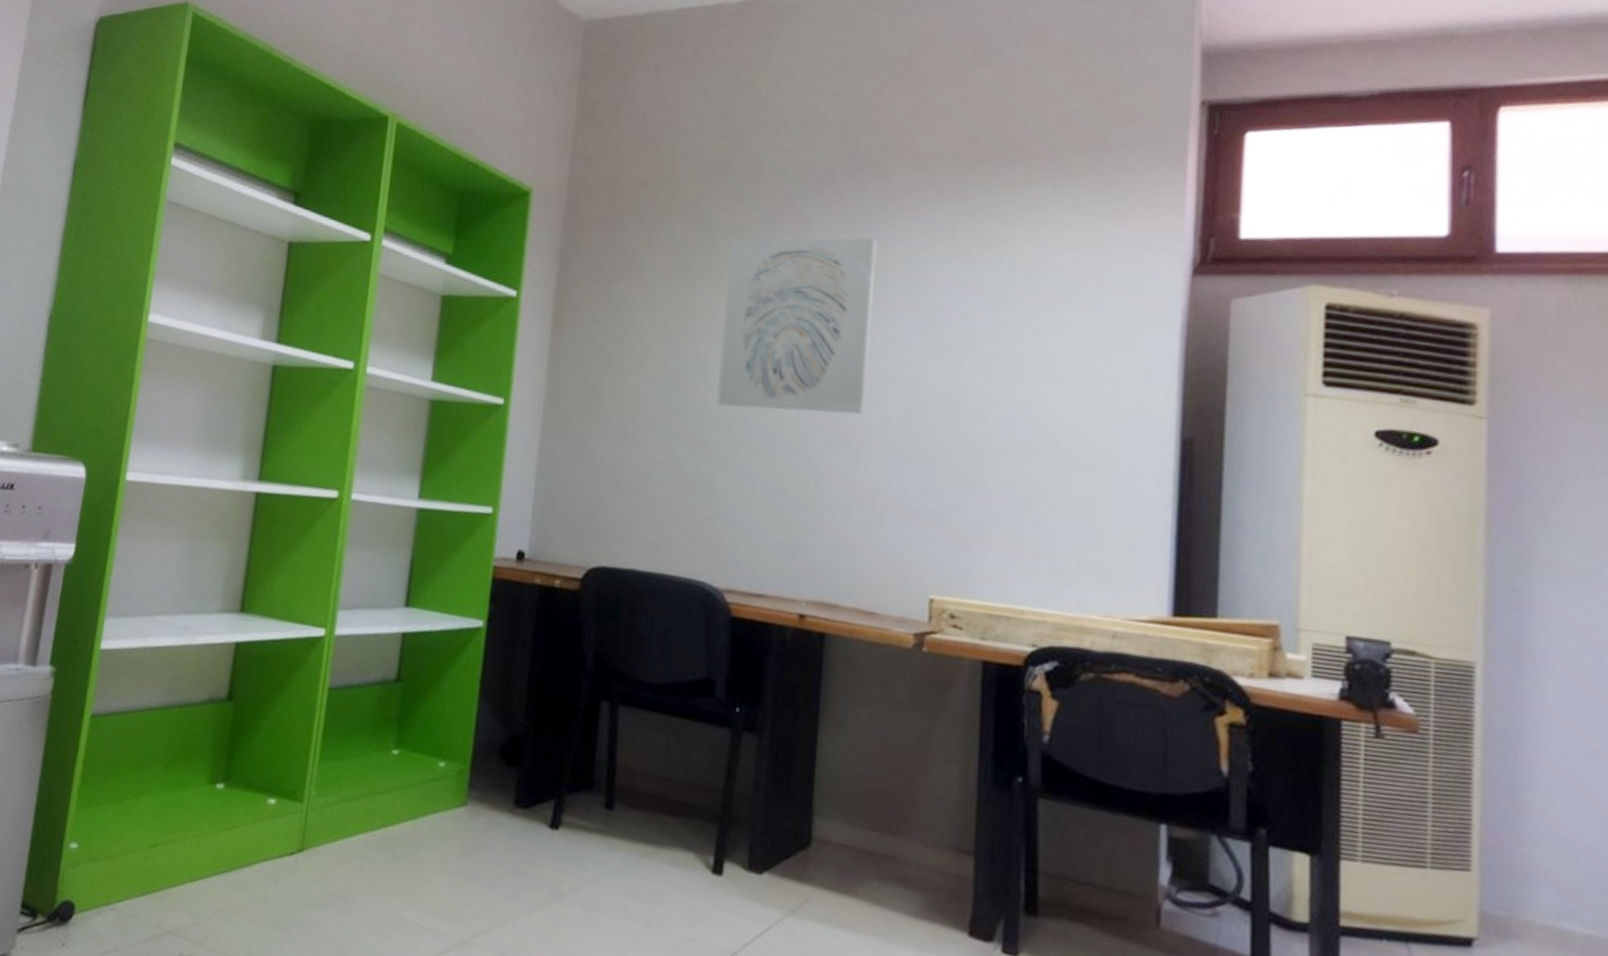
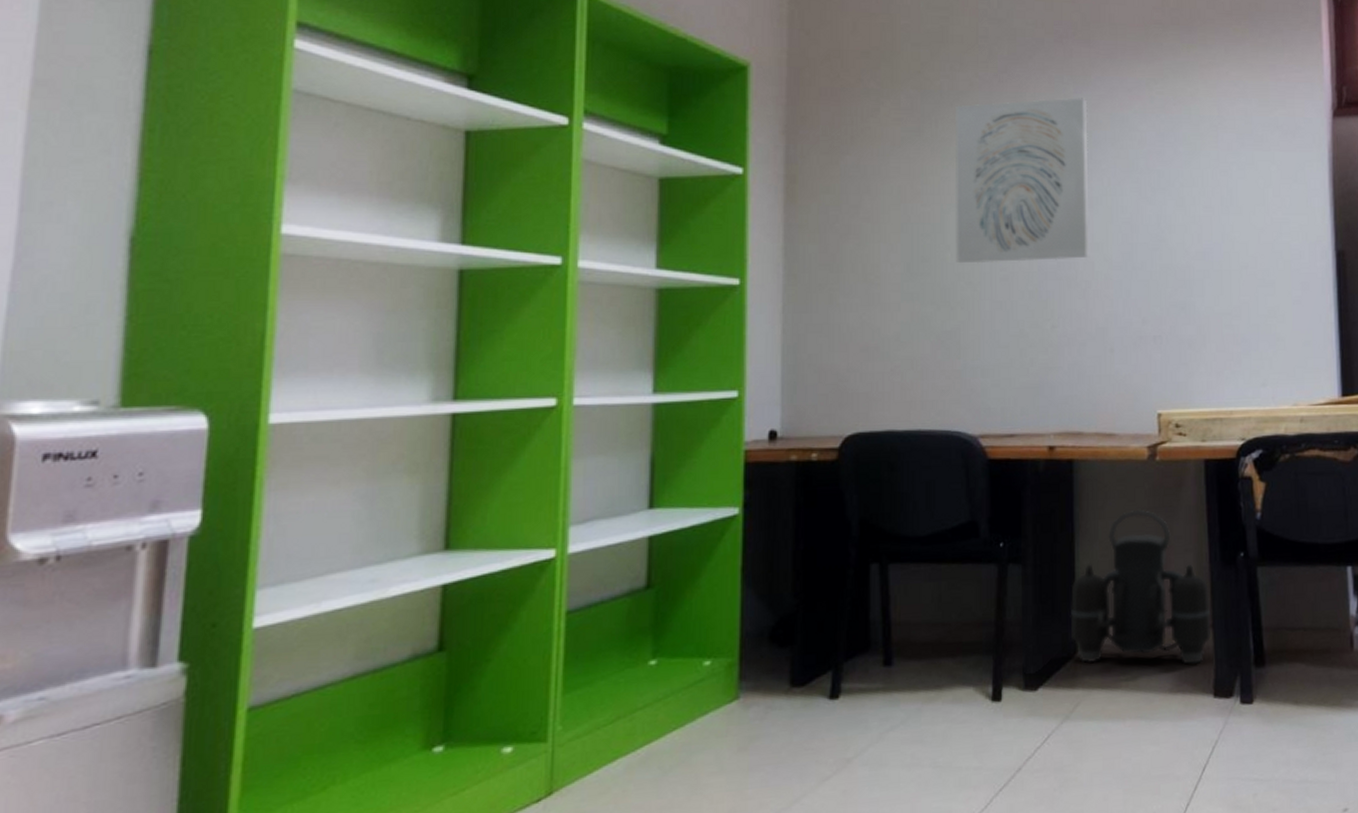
backpack: none [805,701,974,893] -> present [1070,509,1212,664]

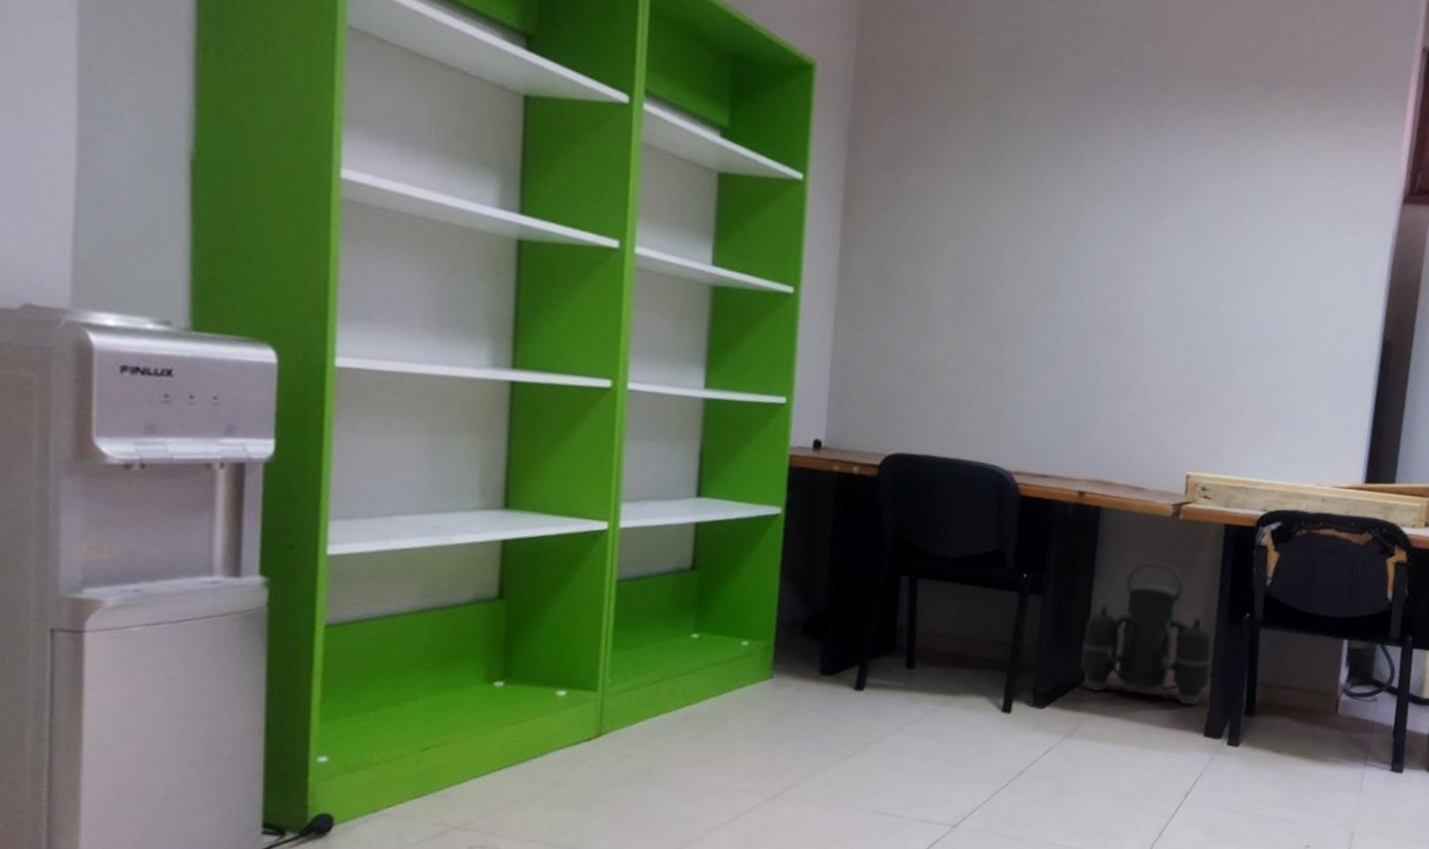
wall art: present [955,98,1089,264] -> none [1008,137,1157,313]

